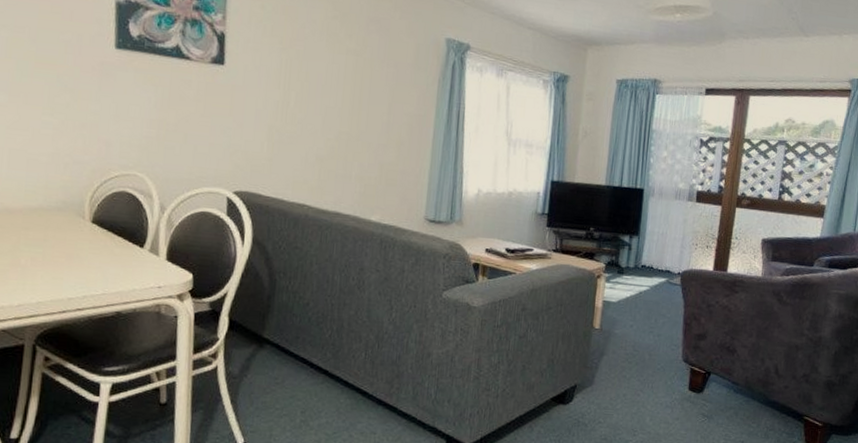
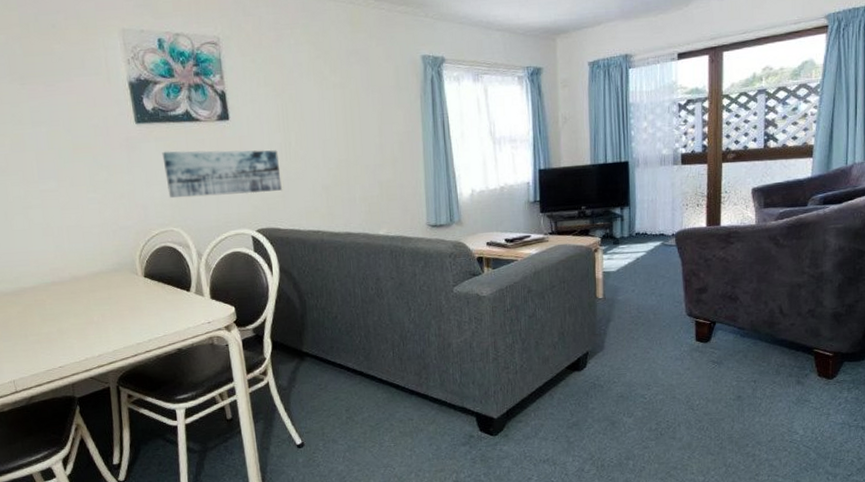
wall art: none [139,85,273,153] -> present [162,150,282,198]

